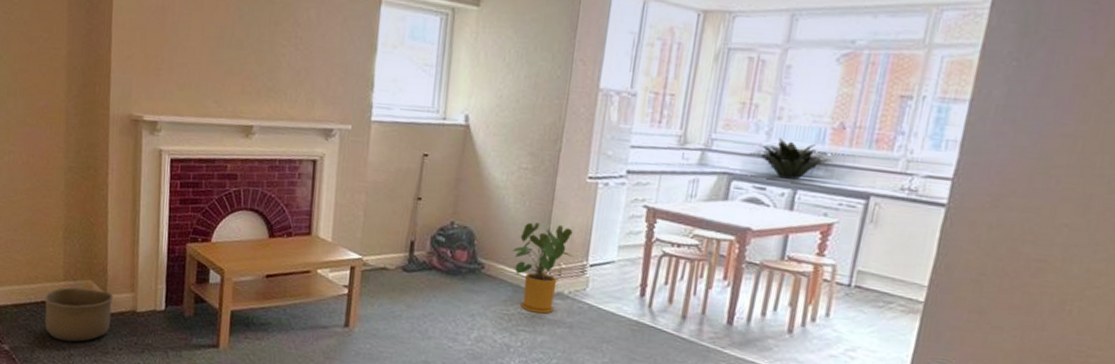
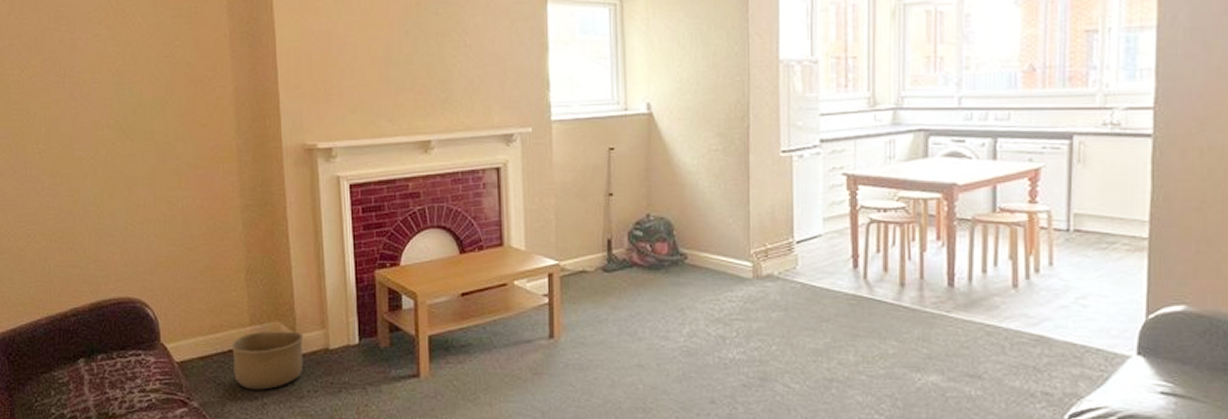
house plant: present [512,223,573,315] -> none [714,204,777,300]
plant: present [748,138,833,180] -> none [941,88,1029,128]

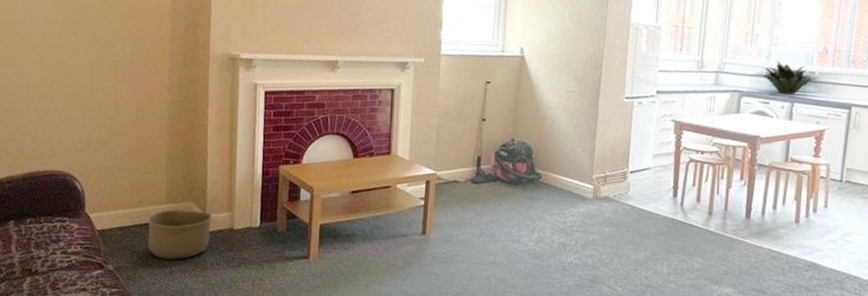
plant: none [941,88,1029,128] -> present [753,61,821,95]

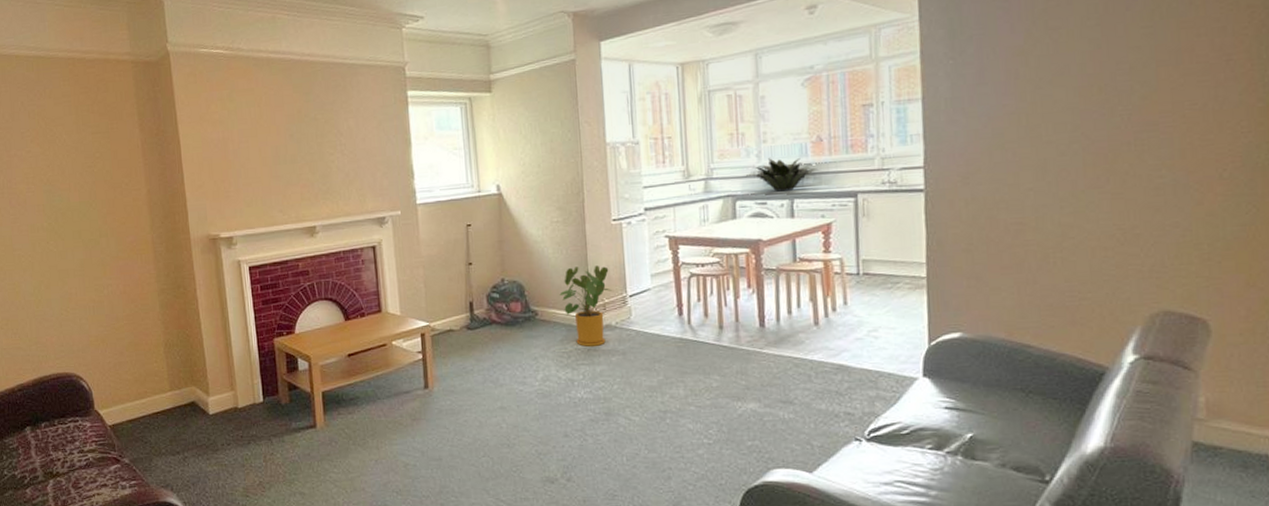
basket: present [148,209,212,260] -> none [155,394,217,446]
house plant: none [565,137,616,217] -> present [559,265,613,348]

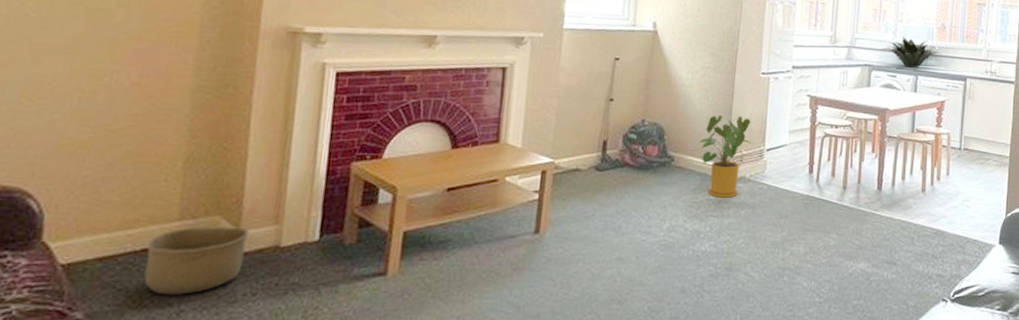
basket: none [155,394,217,446] -> present [144,226,250,295]

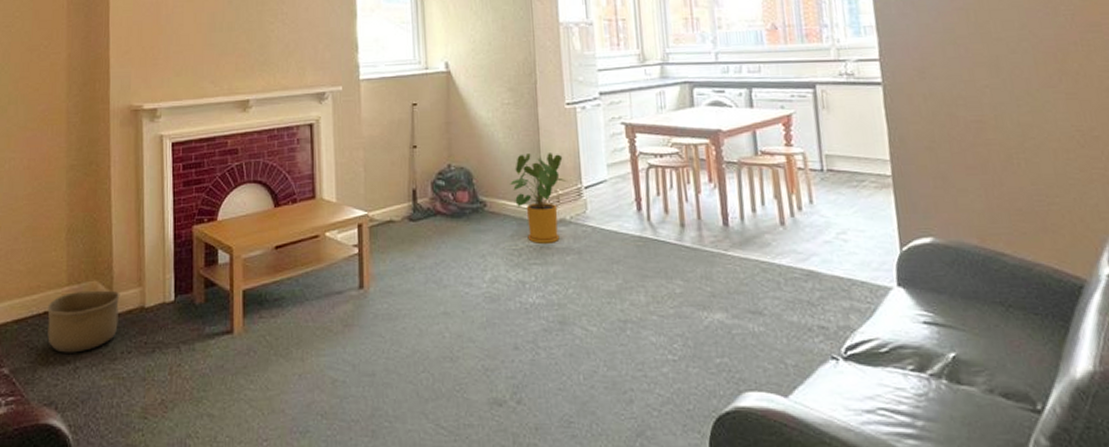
plant: present [882,36,940,68] -> none [701,44,775,80]

